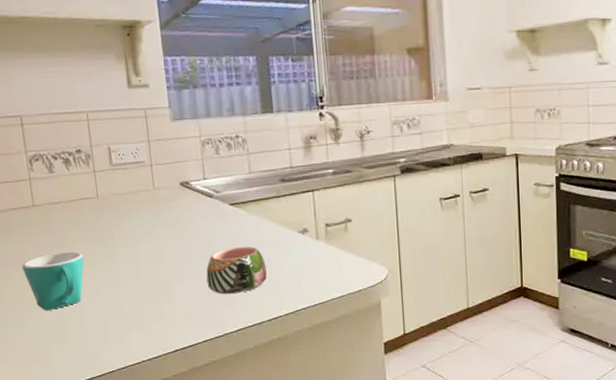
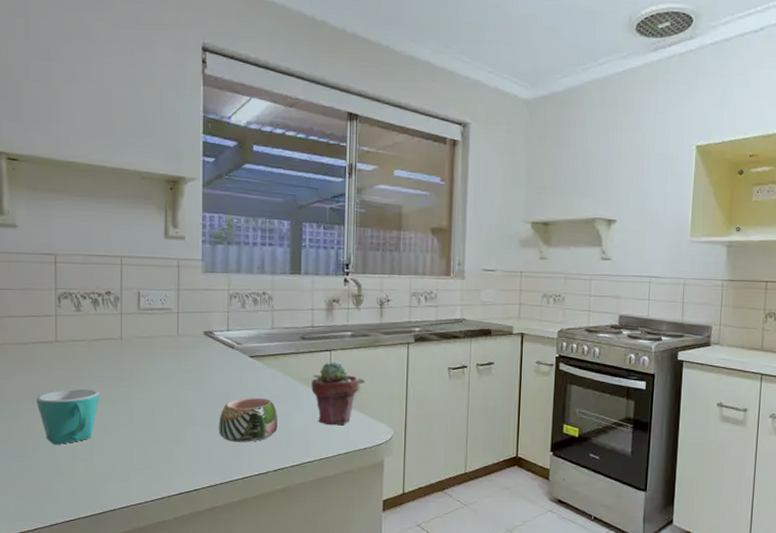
potted succulent: none [296,202,347,269] -> present [311,361,359,426]

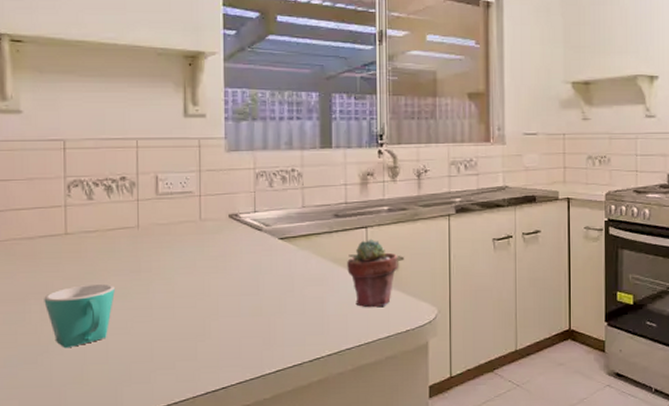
mug: present [219,397,278,442] -> none [247,282,312,332]

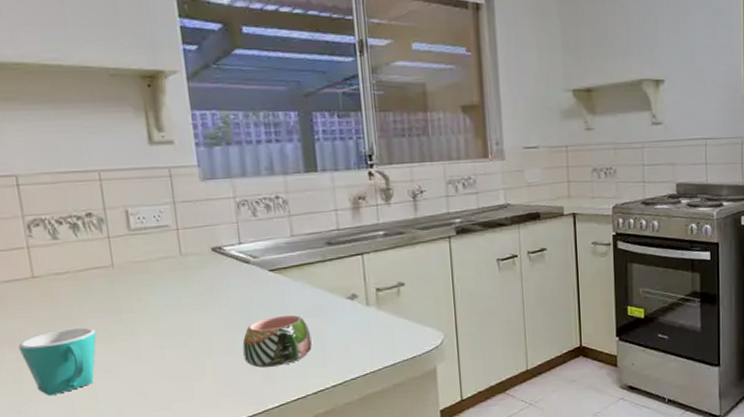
mug: none [247,282,312,332] -> present [242,314,312,368]
potted succulent: present [347,238,398,308] -> none [344,265,400,337]

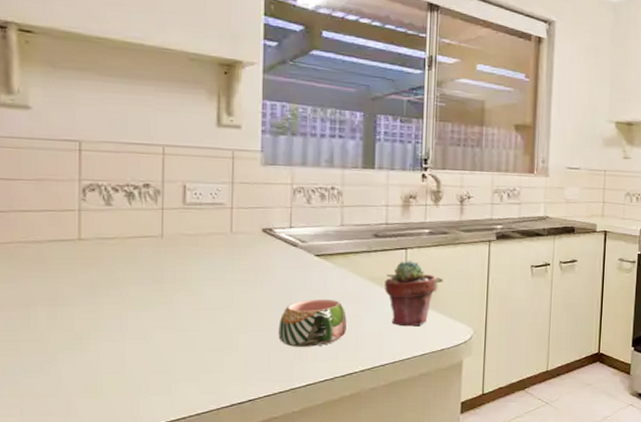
mug: present [18,327,97,396] -> none [52,292,134,357]
potted succulent: none [344,265,400,337] -> present [385,260,437,327]

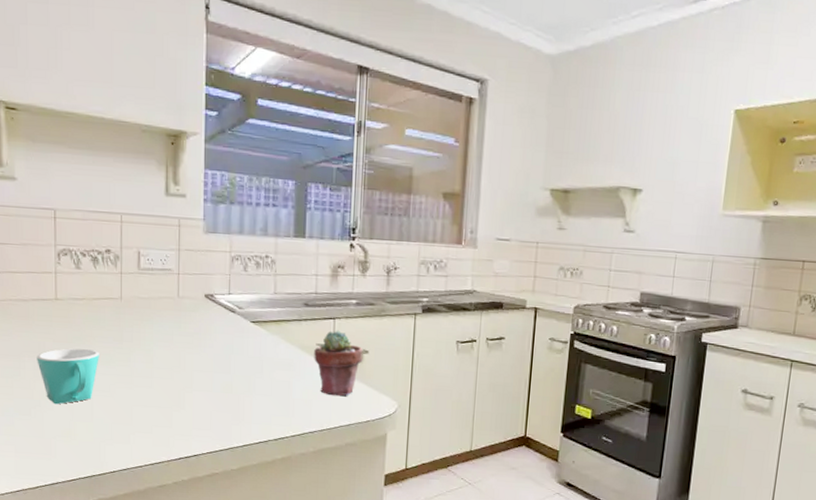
mug: none [52,292,134,357] -> present [37,348,99,405]
mug: present [278,298,347,347] -> none [219,364,279,410]

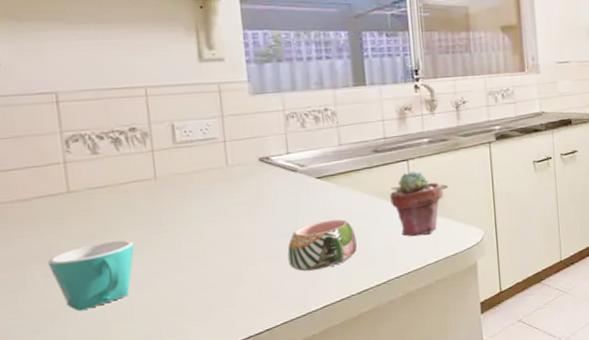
mug: none [219,364,279,410] -> present [287,219,357,271]

